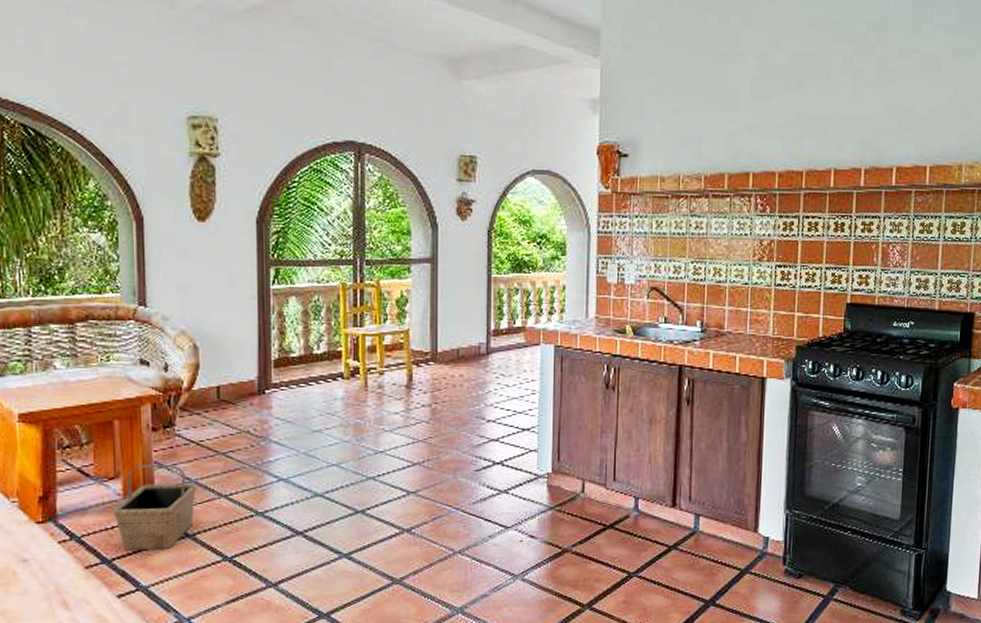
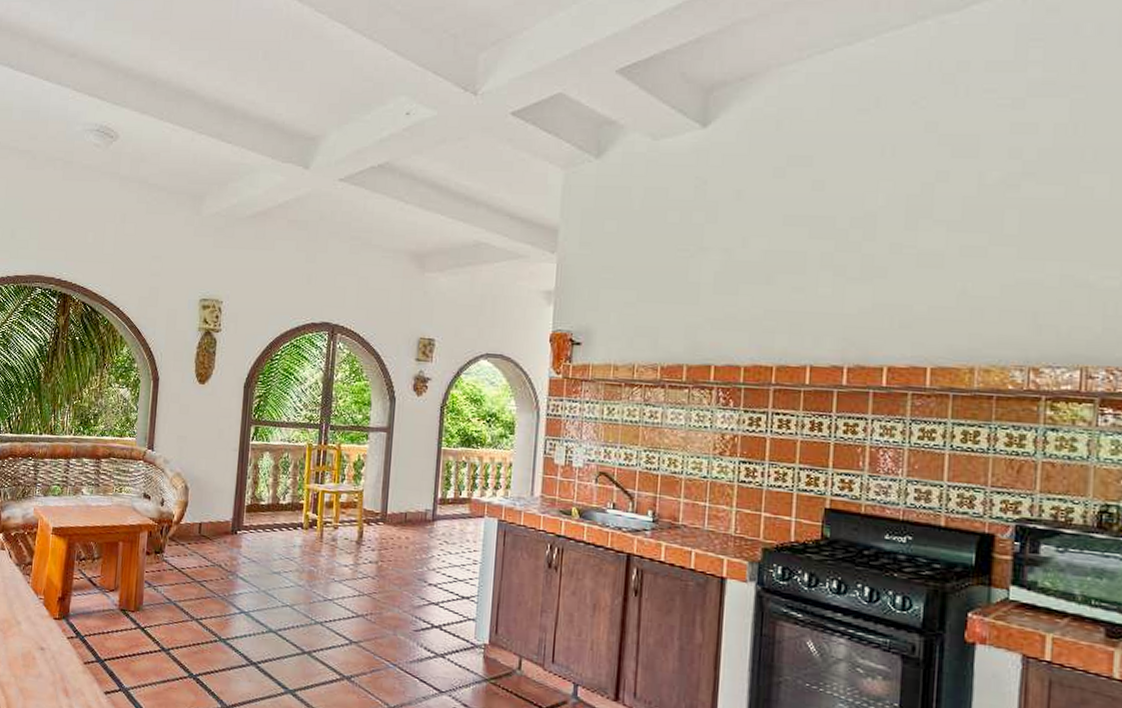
basket: present [112,464,196,550] -> none [109,582,175,659]

